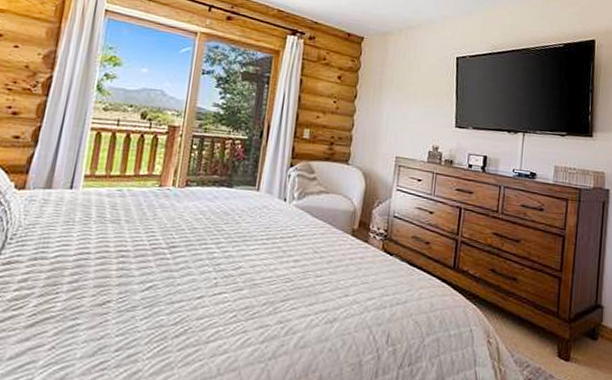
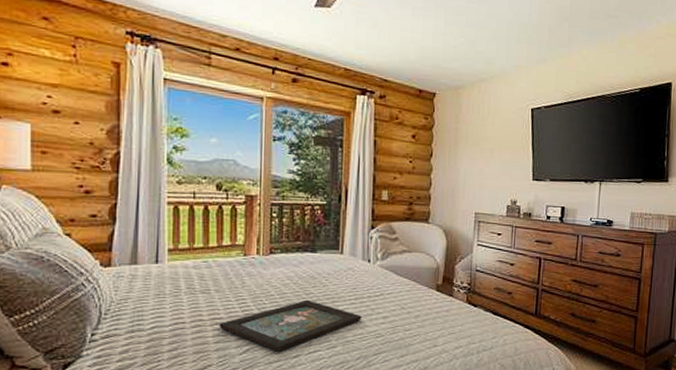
decorative tray: none [124,236,273,291] -> present [219,299,362,352]

